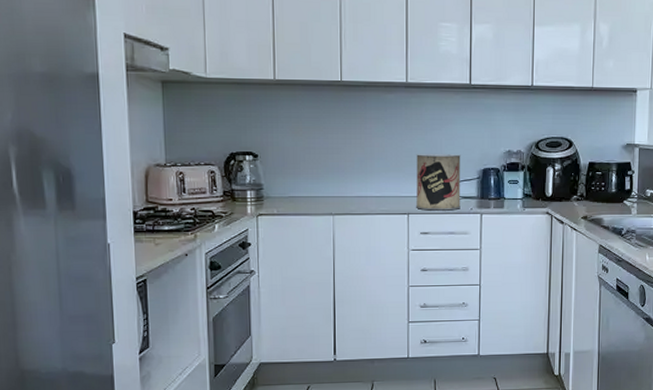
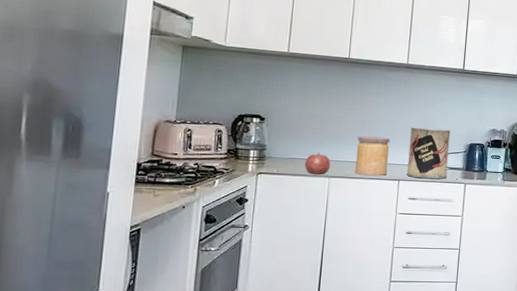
fruit: none [305,187,333,214] -> present [304,151,331,176]
jar: none [360,167,395,211] -> present [355,136,390,176]

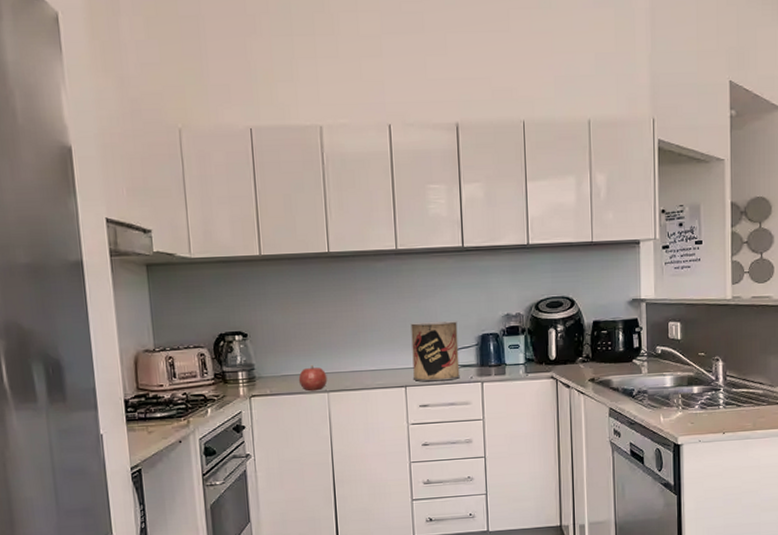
jar: present [355,136,390,176] -> none [353,339,392,386]

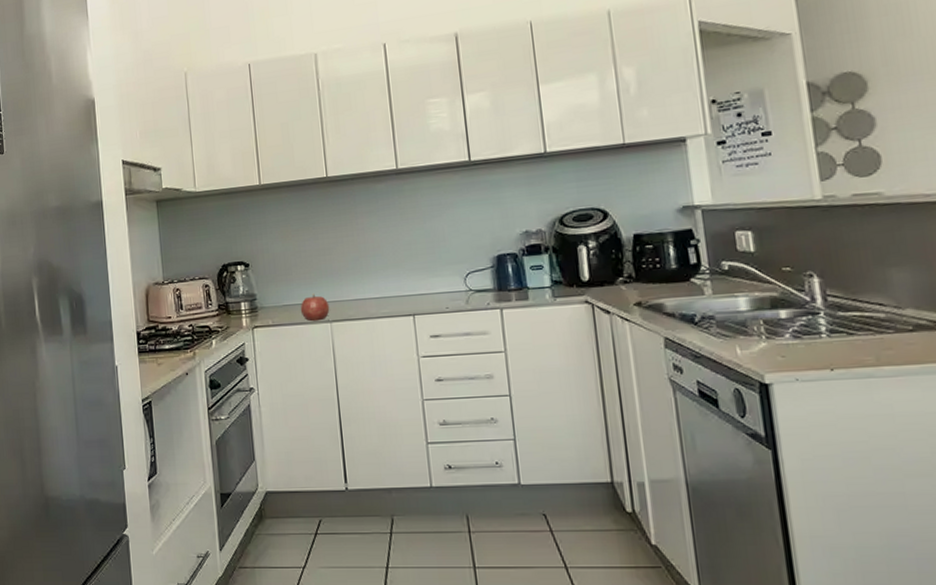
tin can: present [410,320,460,382] -> none [416,241,475,310]

